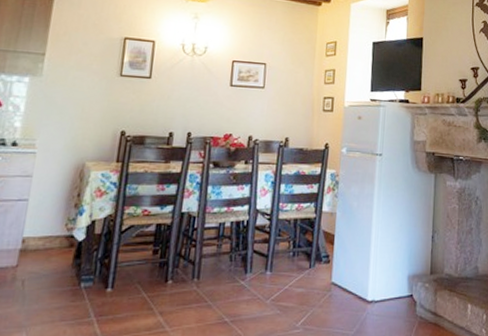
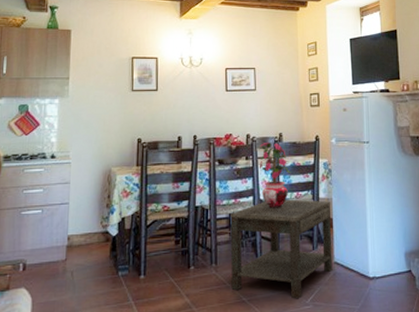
side table: none [213,211,335,322] -> present [230,199,333,299]
potted flower: none [258,144,294,220] -> present [259,140,291,208]

